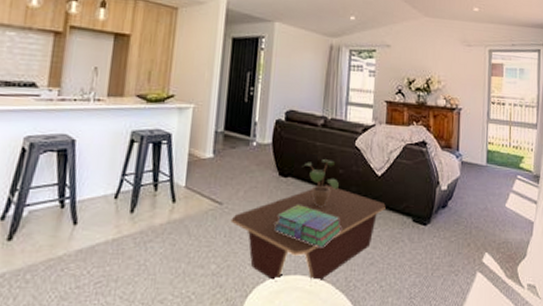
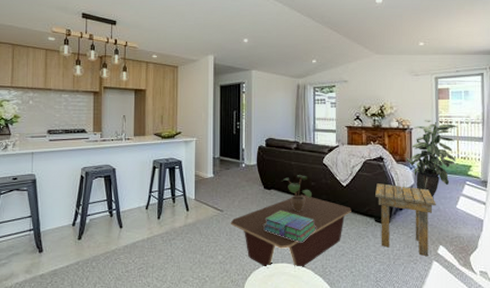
side table: none [415,174,484,267] -> present [375,183,436,257]
indoor plant: none [451,99,512,193] -> present [405,120,459,197]

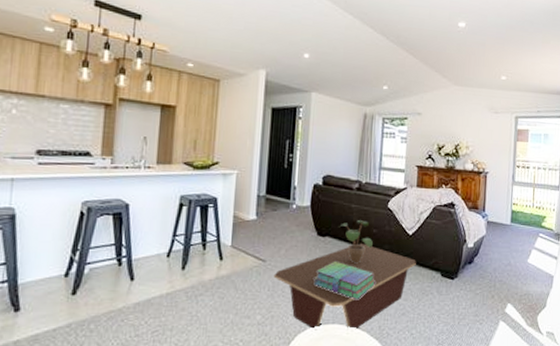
side table: present [375,183,436,257] -> none [443,233,507,316]
indoor plant: present [405,120,459,197] -> none [478,163,536,250]

